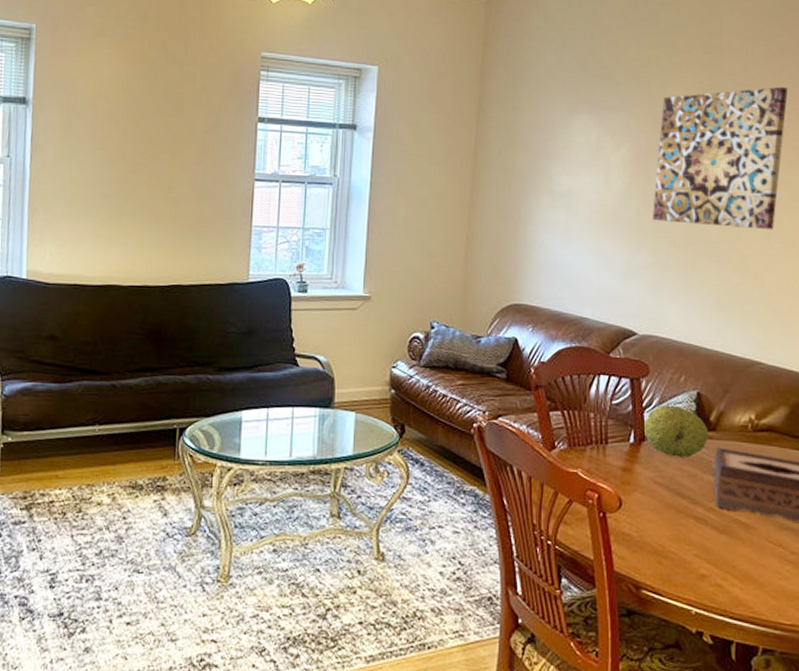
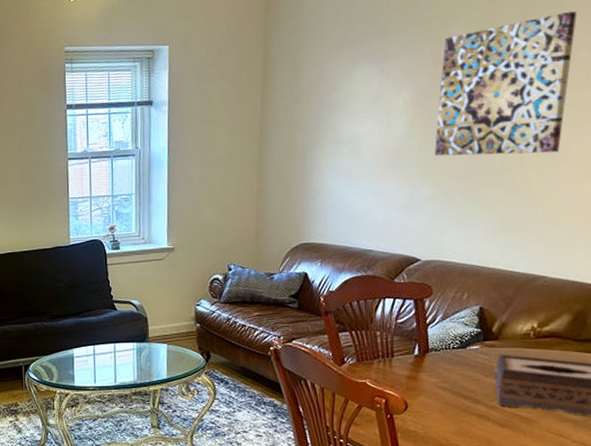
fruit: present [644,405,709,457] -> none [428,320,491,364]

